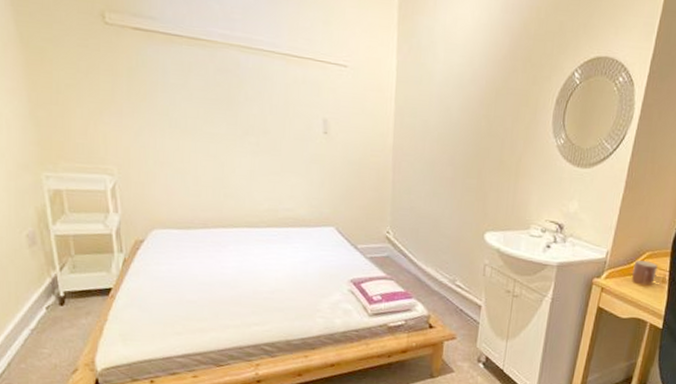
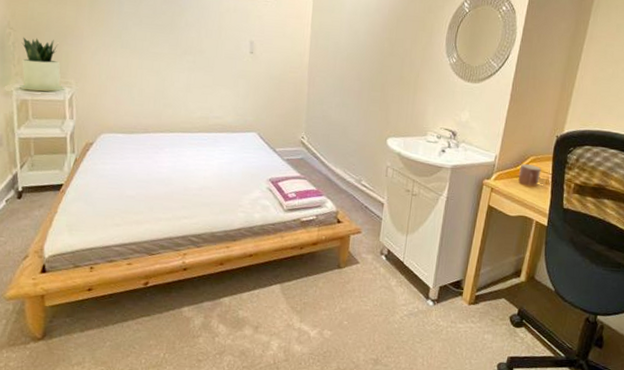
planter: none [48,114,106,181] -> present [20,37,65,92]

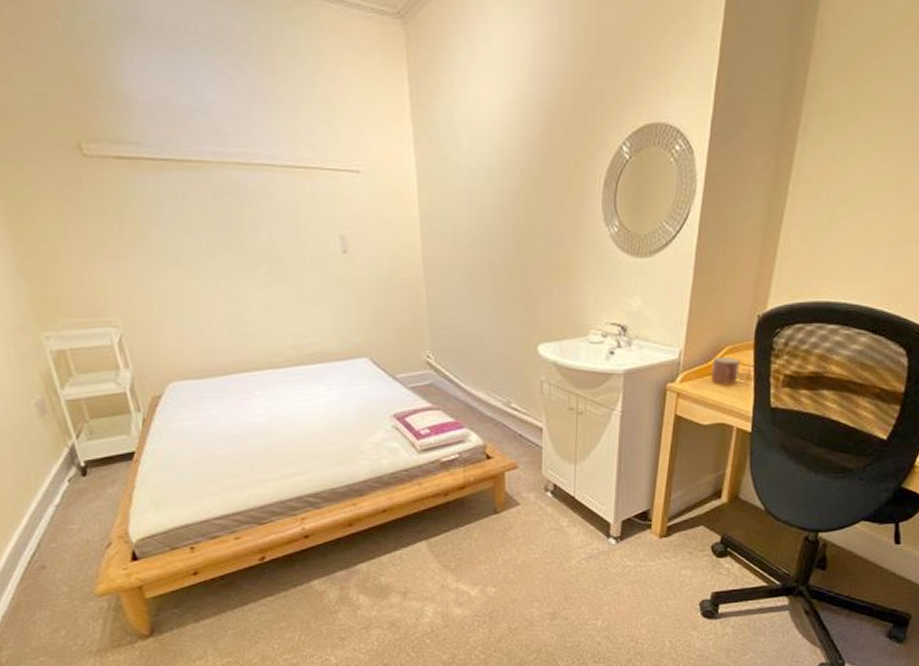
planter: present [20,37,65,92] -> none [38,266,110,338]

